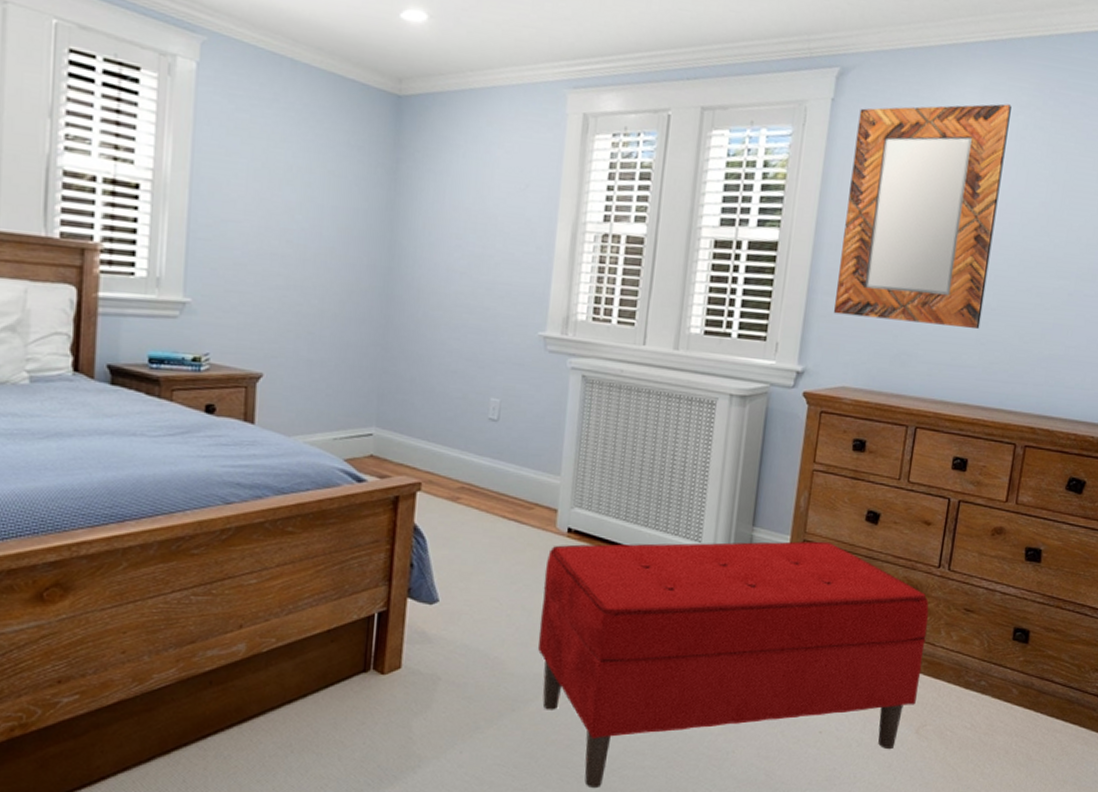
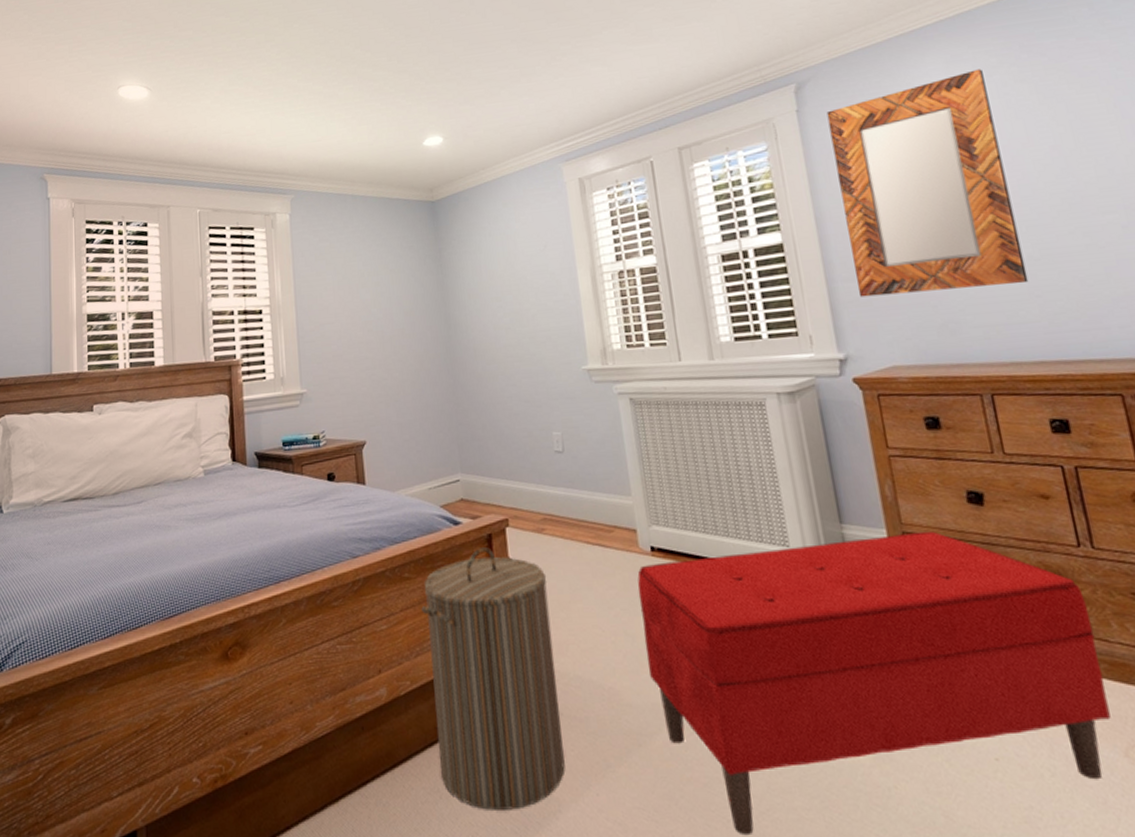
laundry hamper: none [295,509,452,764] -> present [421,547,566,810]

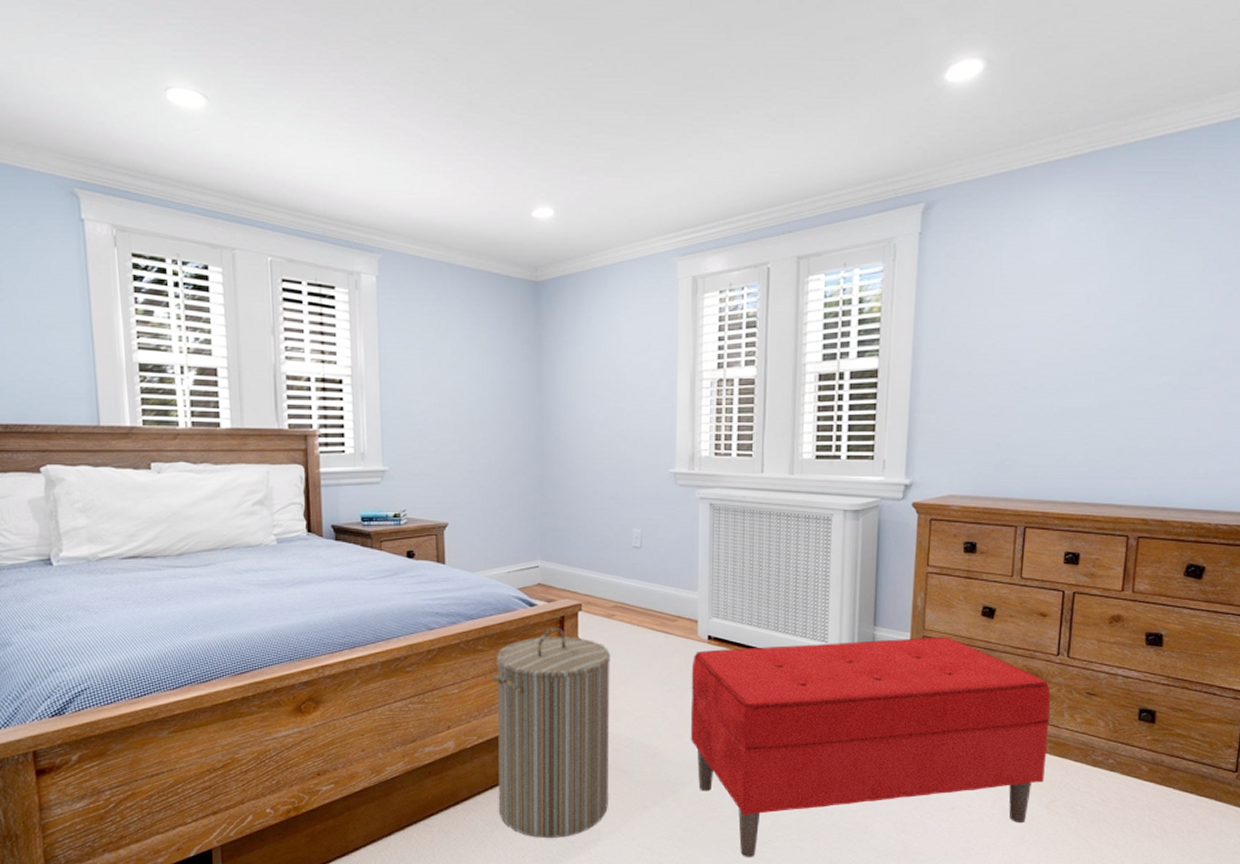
home mirror: present [826,69,1029,297] -> none [936,214,1100,431]

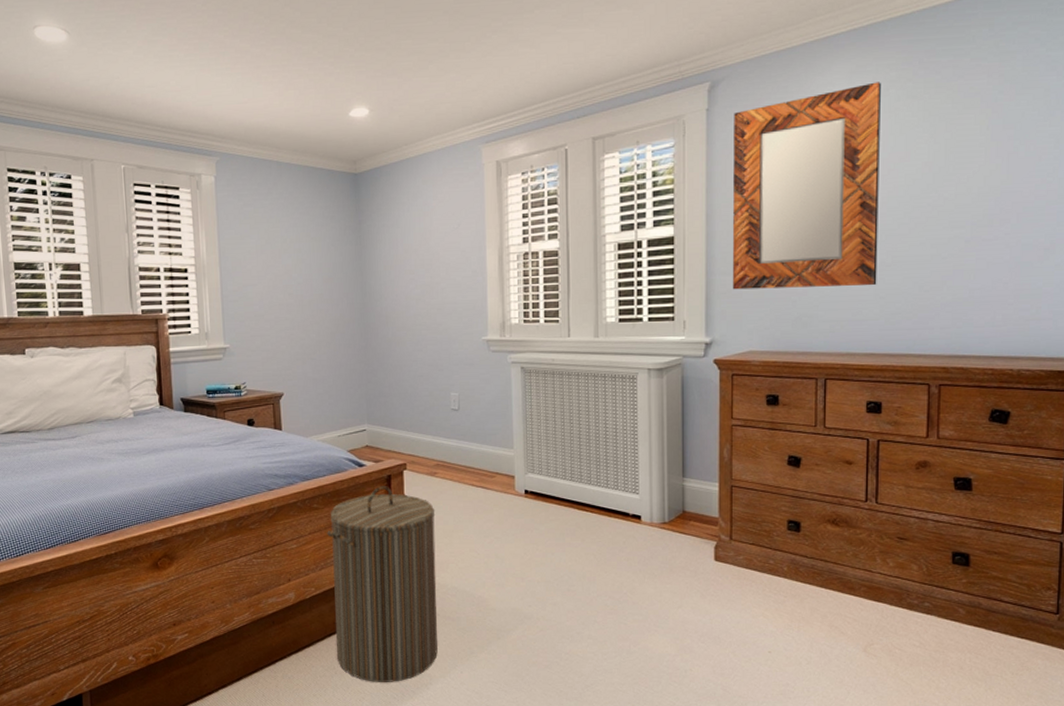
bench: present [690,636,1051,858] -> none [510,486,862,701]
home mirror: none [936,214,1100,431] -> present [733,82,881,290]

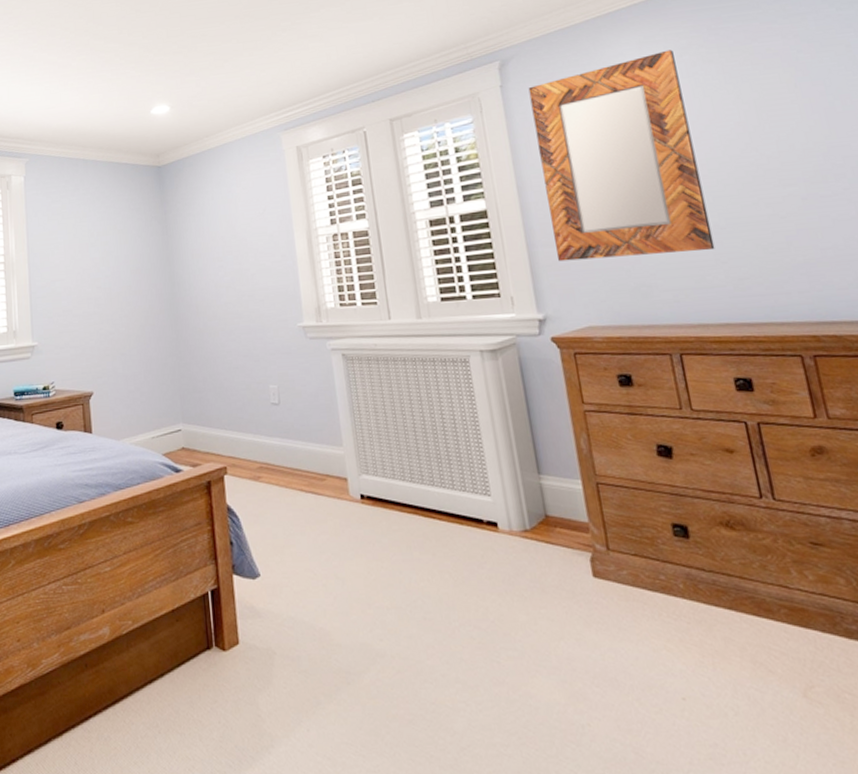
laundry hamper: present [327,486,438,682] -> none [143,494,278,745]

